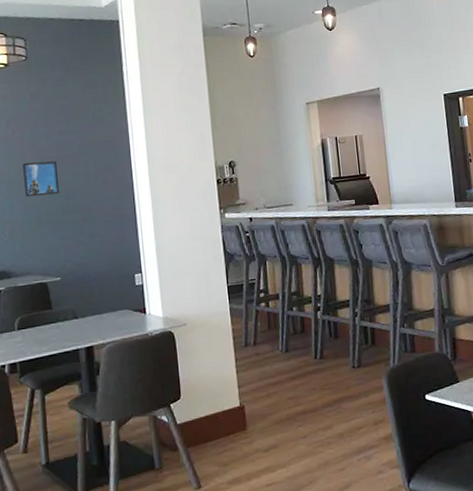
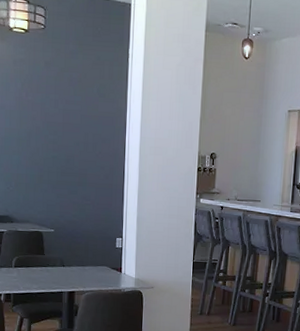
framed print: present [22,161,60,197] -> none [31,124,62,157]

